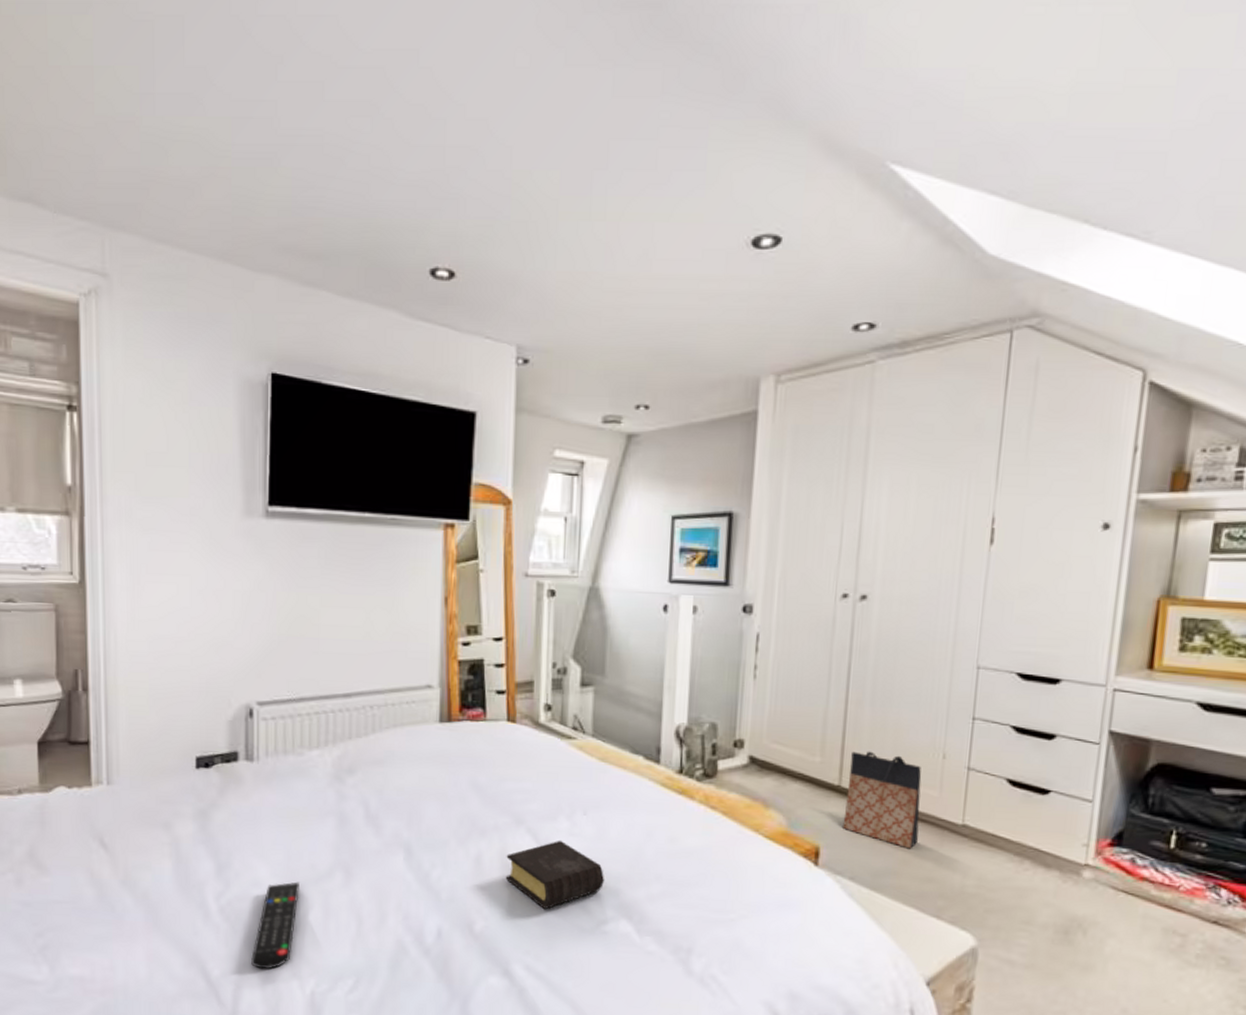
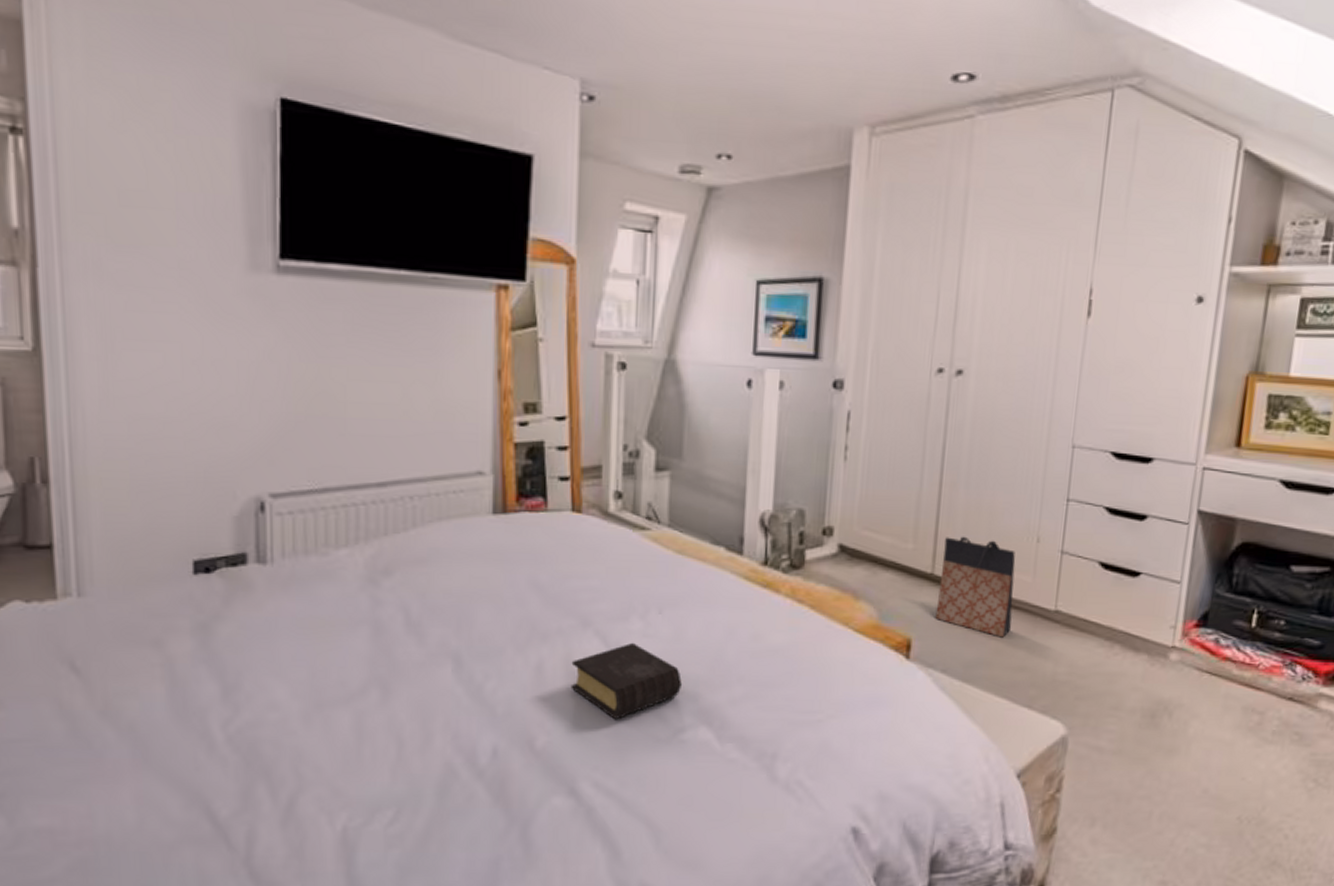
remote control: present [251,881,299,970] -> none [268,702,327,805]

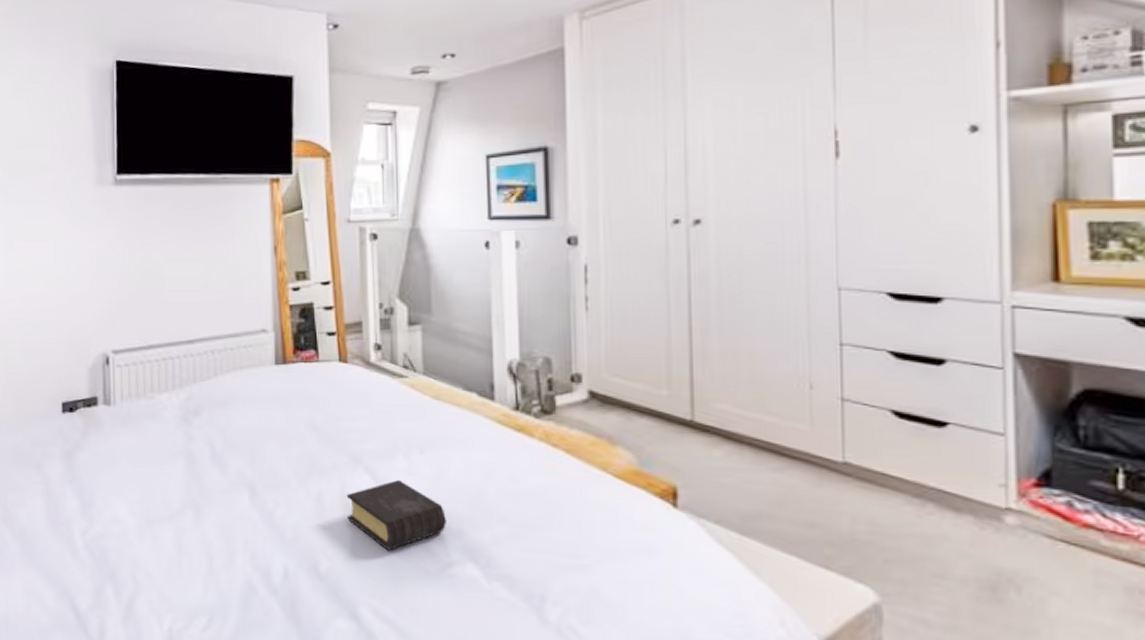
bag: present [935,536,1016,638] -> none [701,382,793,490]

